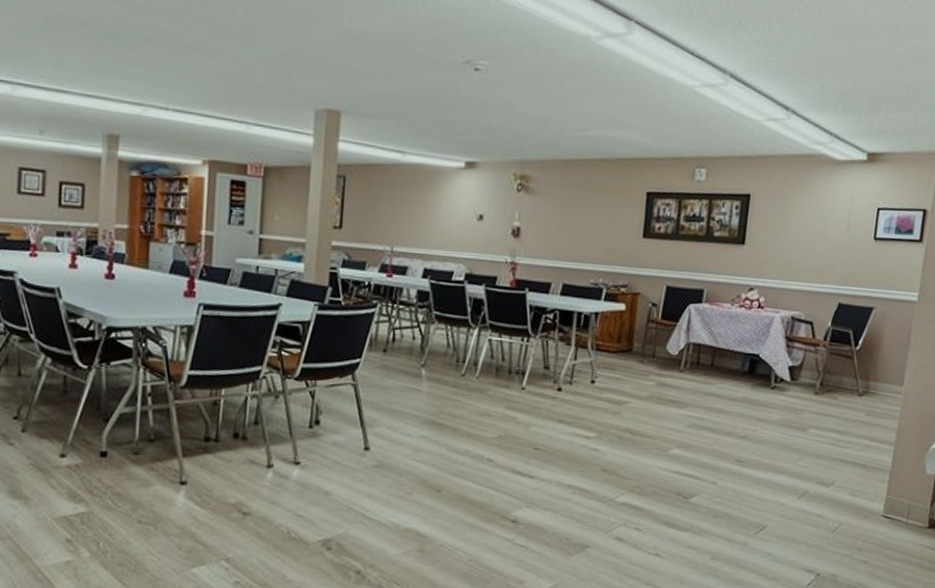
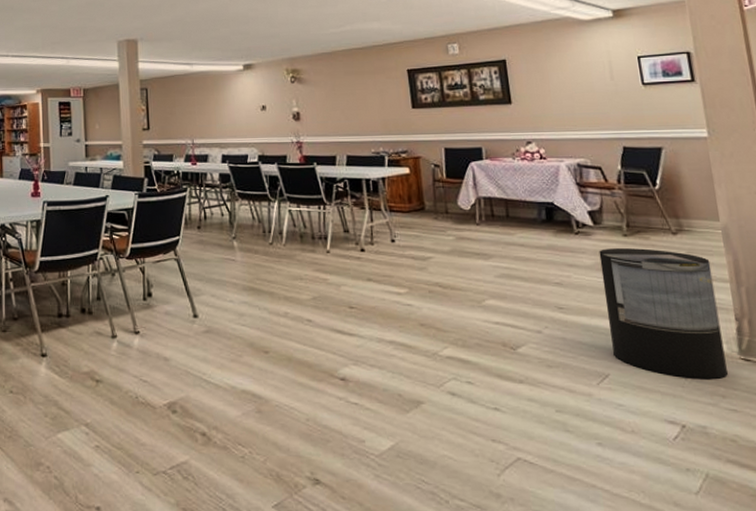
trash can: none [776,405,884,534] -> present [599,248,728,380]

